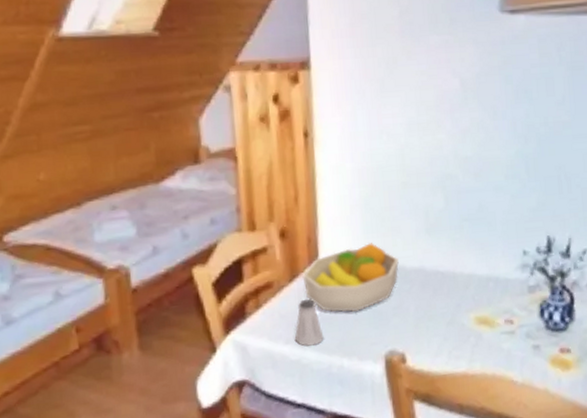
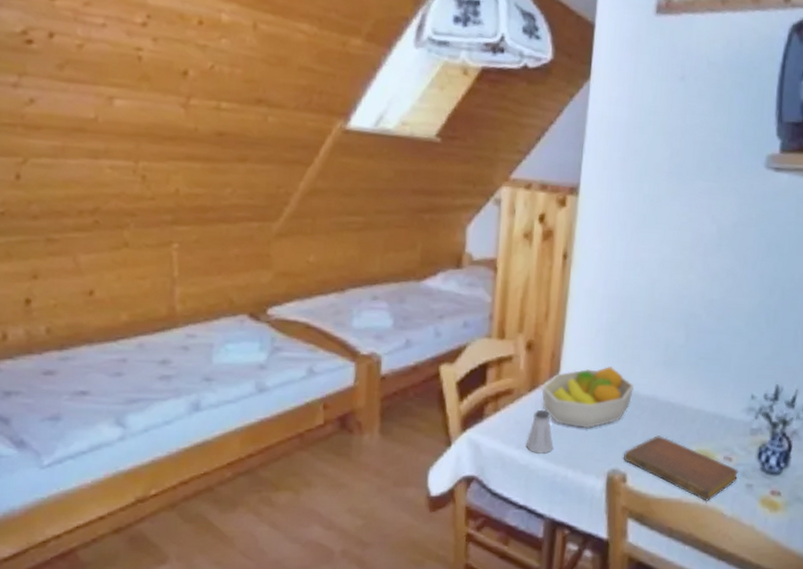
notebook: none [398,308,523,370] -> present [623,436,739,501]

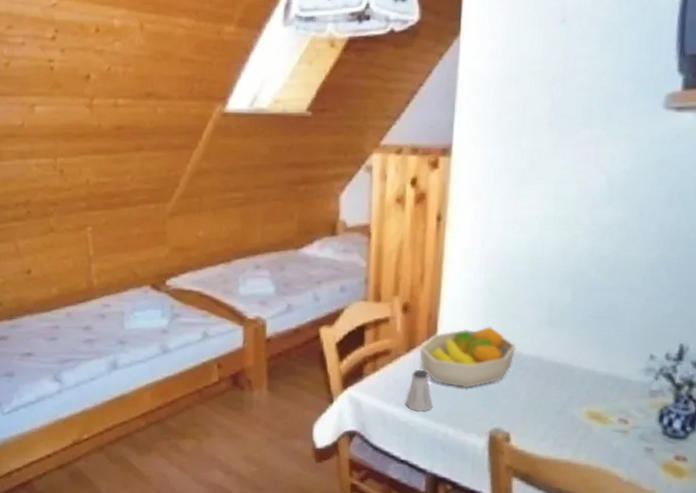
notebook: present [623,436,739,501] -> none [505,396,637,464]

